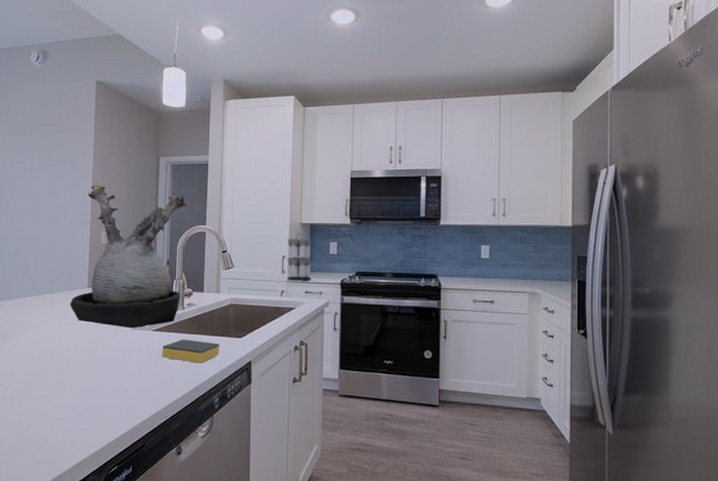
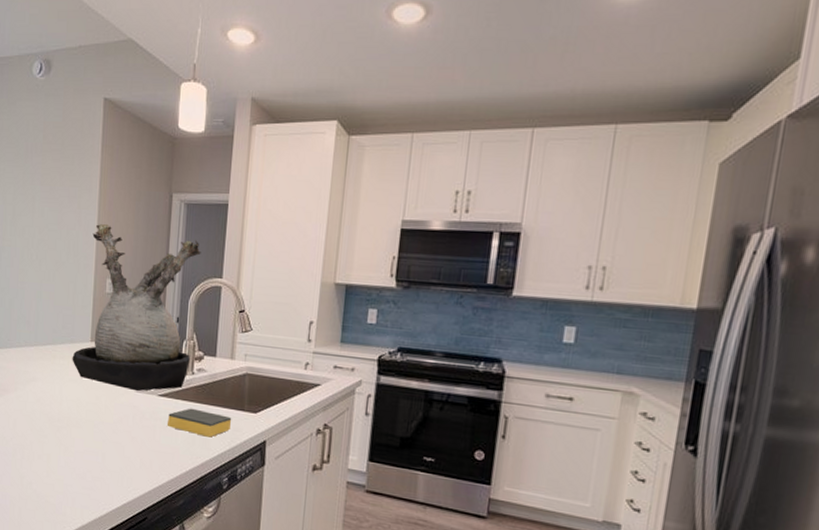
spice rack: present [287,232,311,282] -> none [313,293,346,355]

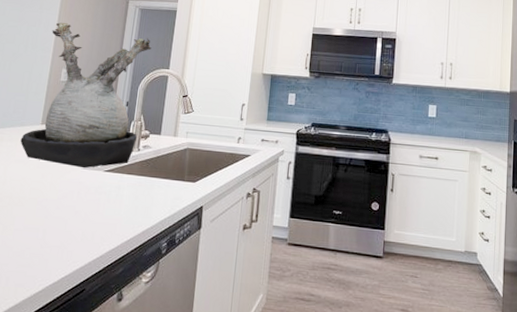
sponge: present [167,408,232,437] -> none [111,181,173,207]

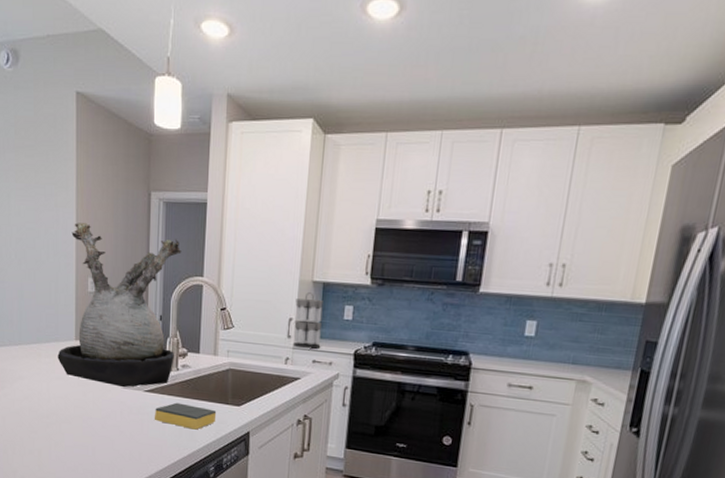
sponge: none [111,181,173,207] -> present [154,402,217,430]
spice rack: none [244,82,271,130] -> present [292,291,323,350]

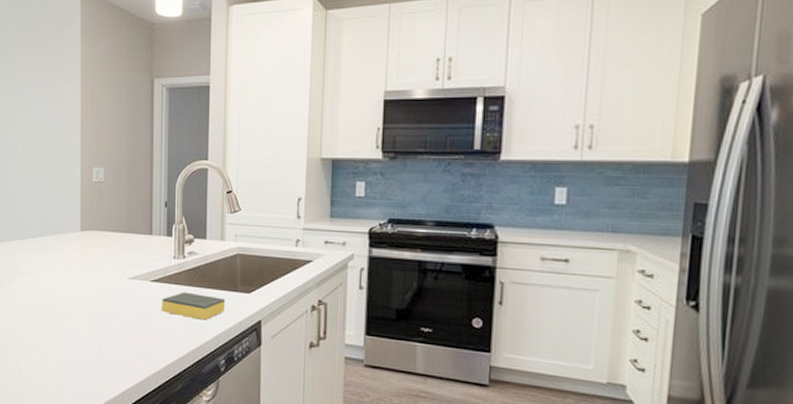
plant: present [57,223,182,388] -> none [63,114,186,279]
spice rack: present [292,291,323,350] -> none [303,169,333,230]

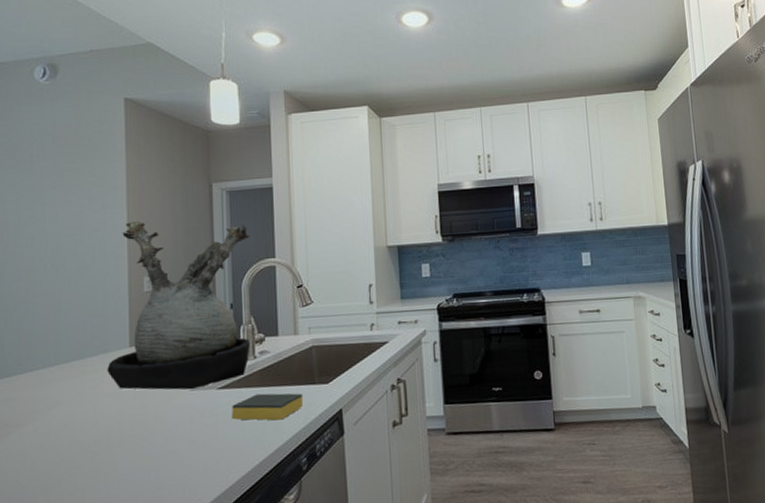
plant: none [63,114,186,279] -> present [107,221,250,390]

